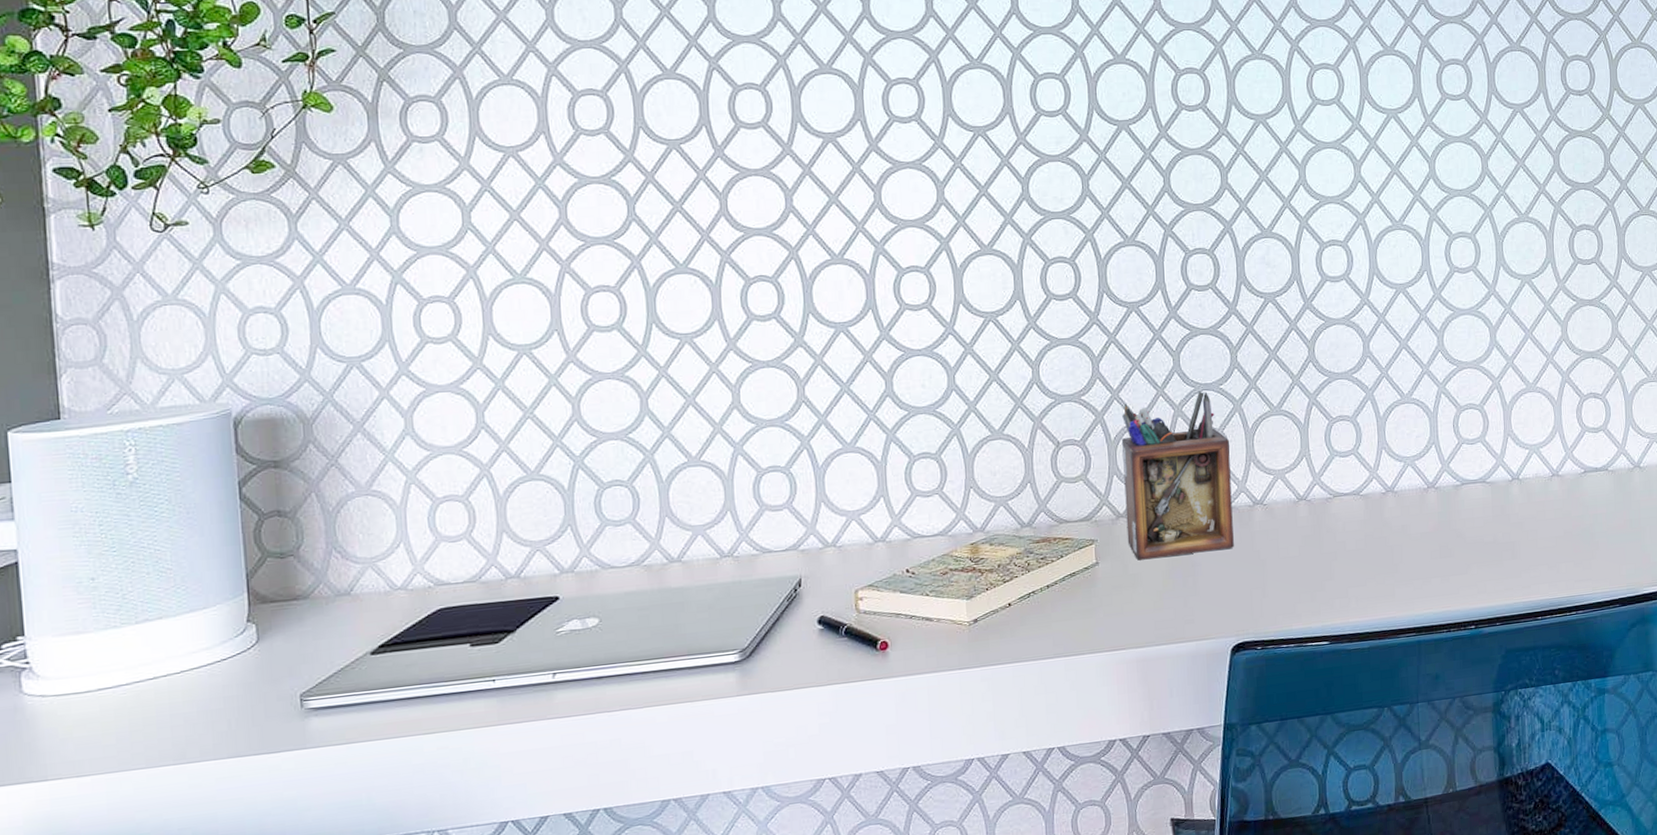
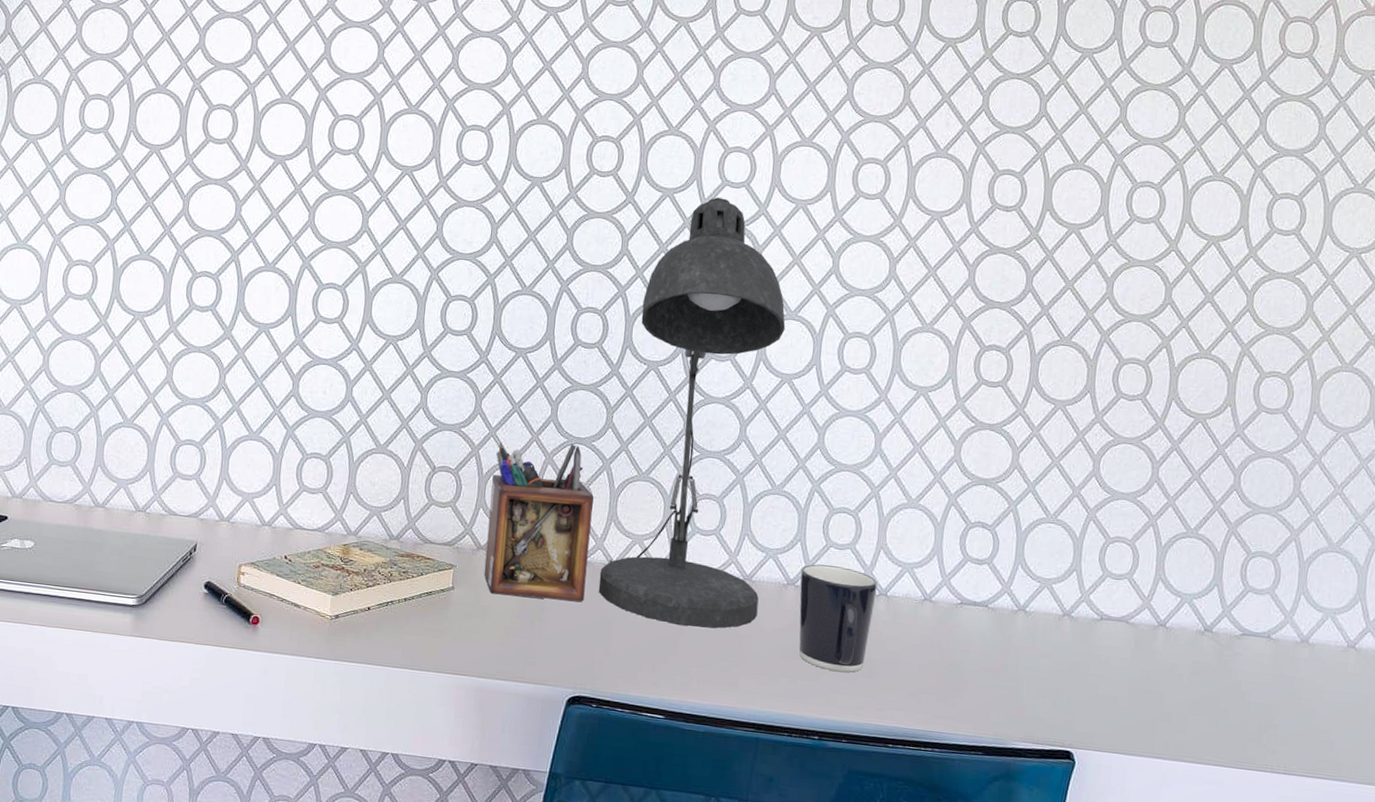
desk lamp: none [1246,117,1404,550] -> present [598,197,786,629]
mug: none [1438,460,1510,561] -> present [799,564,878,673]

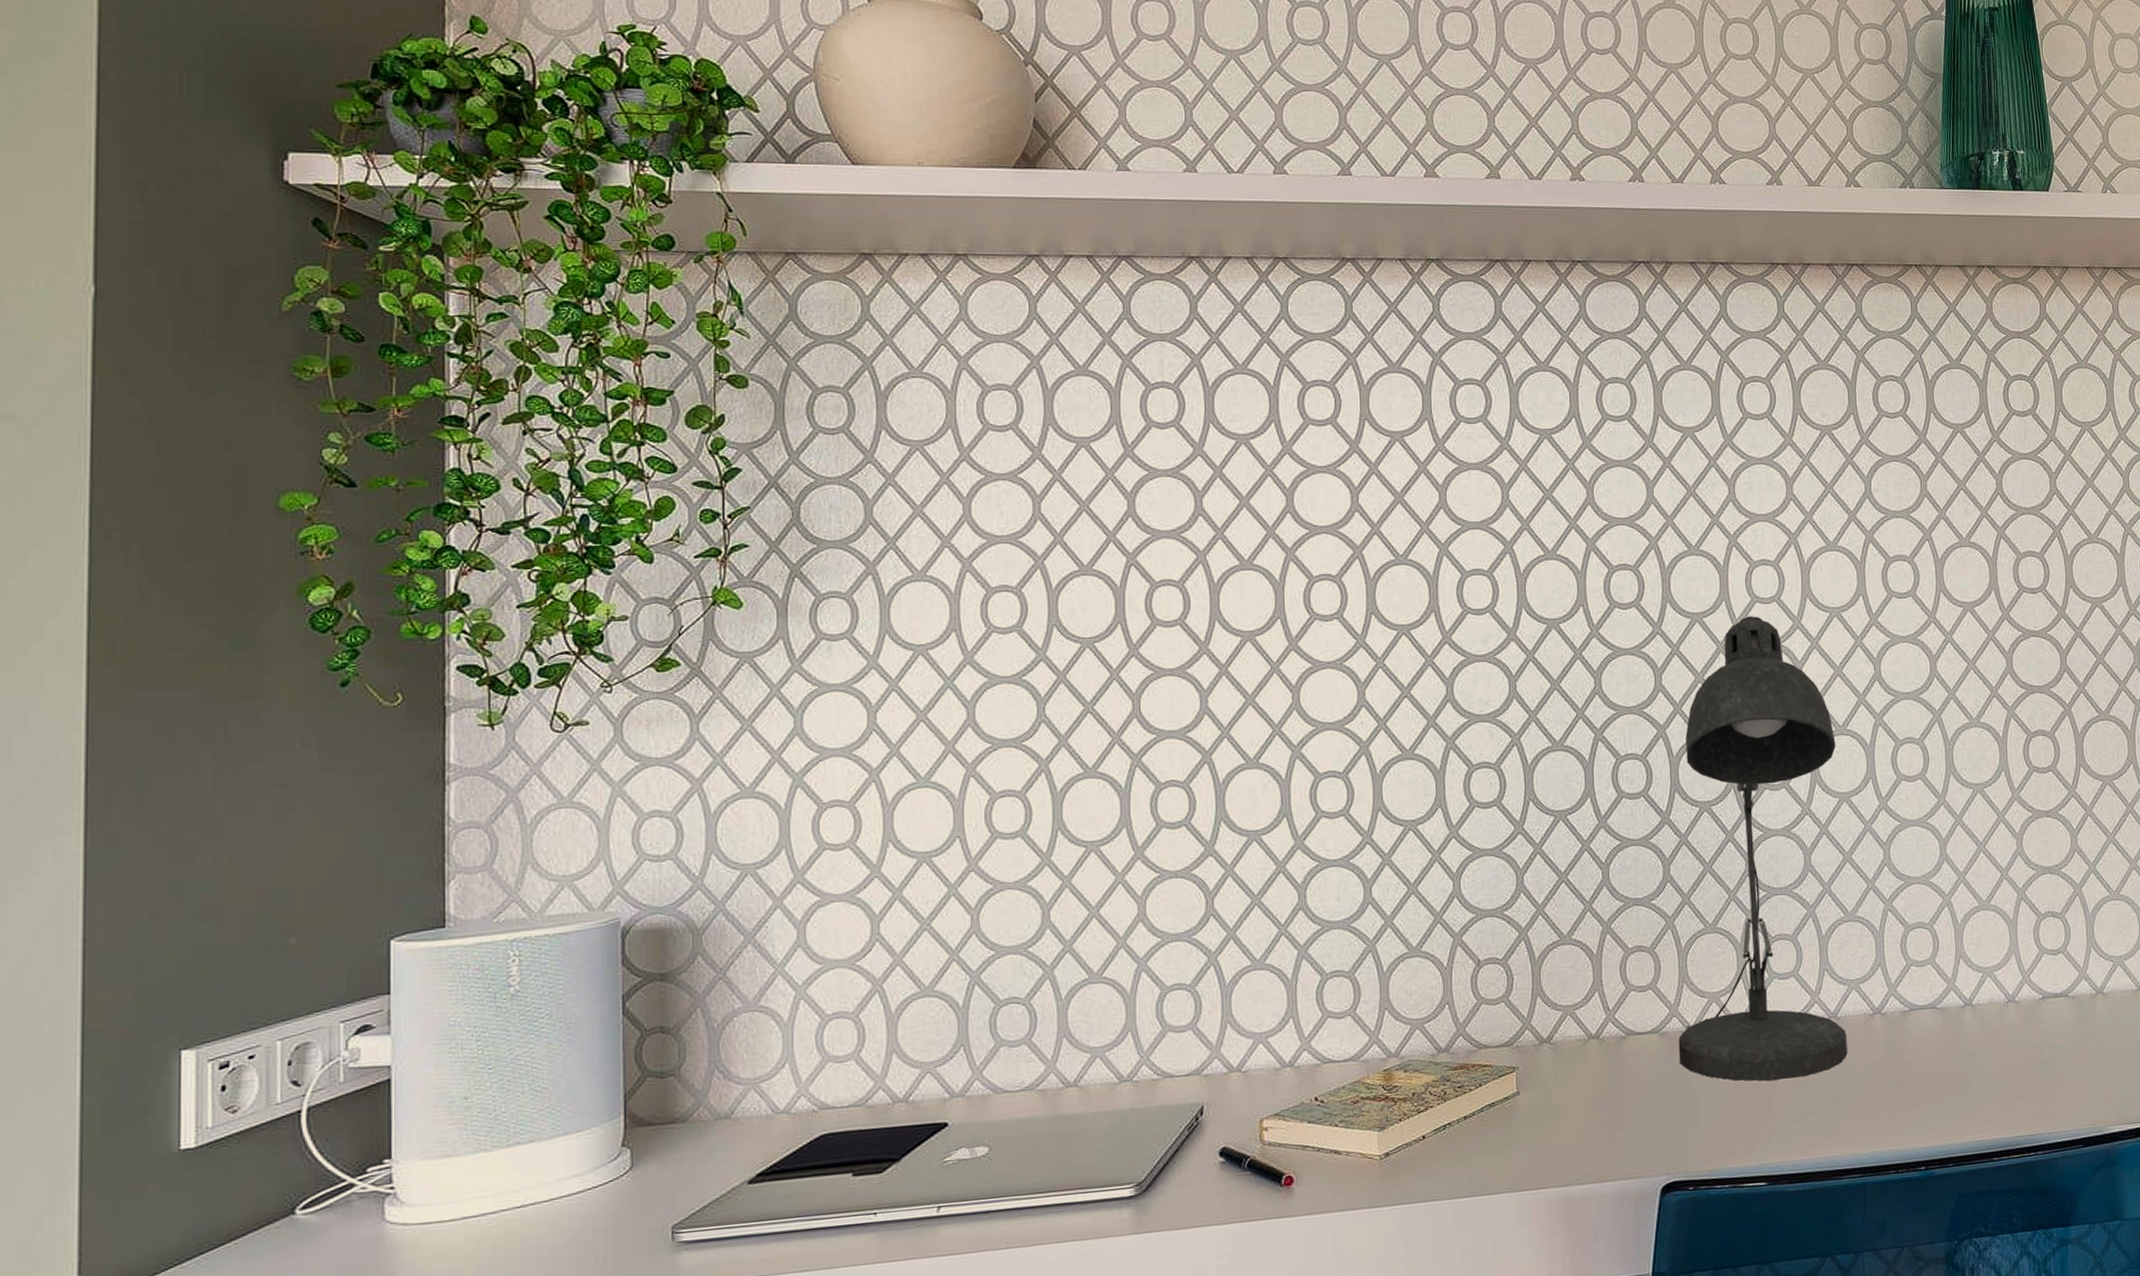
desk organizer: present [484,442,594,602] -> none [1546,907,1665,1090]
mug: present [799,564,878,673] -> none [1884,984,1962,1095]

